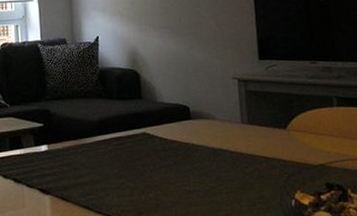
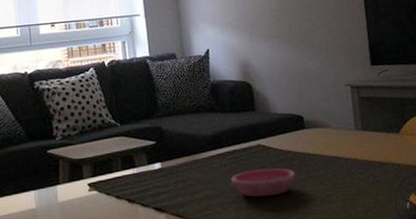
saucer: none [116,156,181,185] -> present [231,168,296,197]

